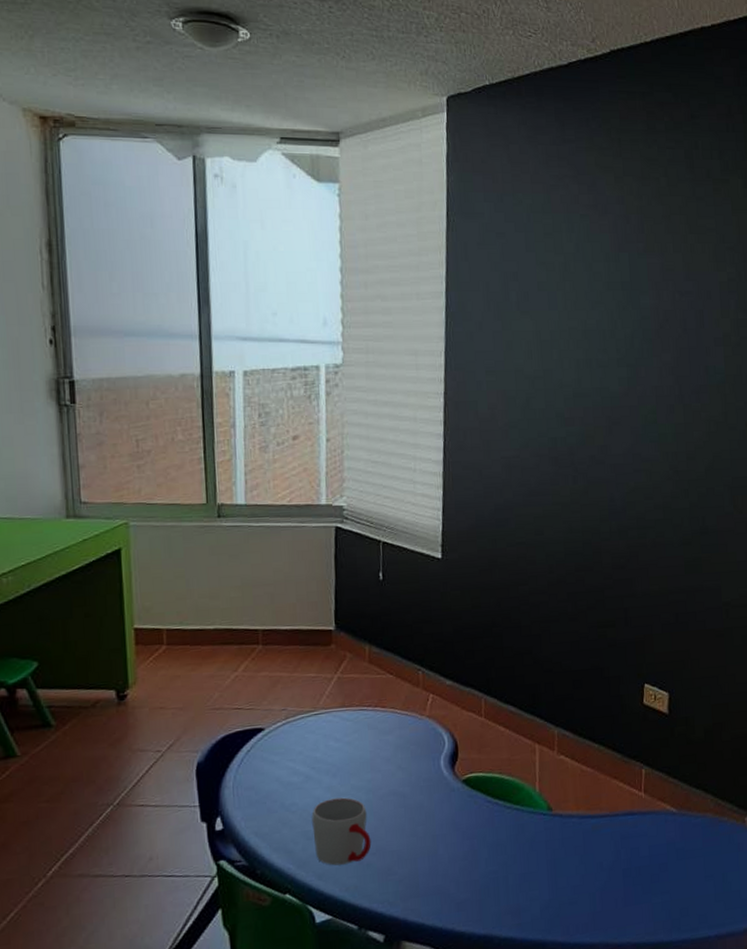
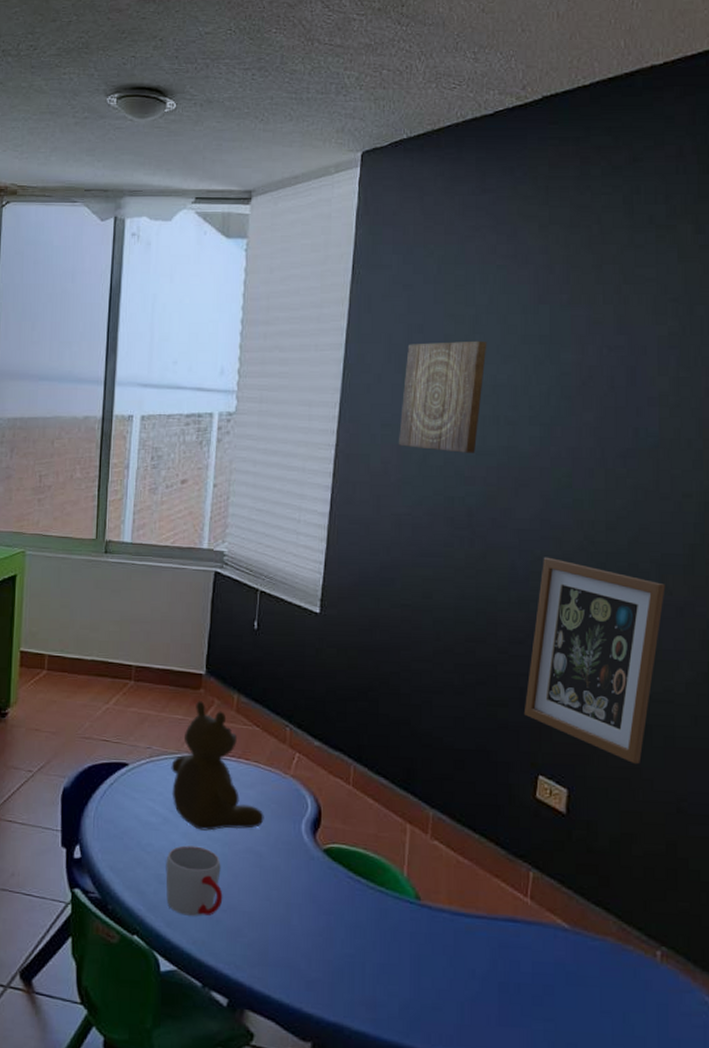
teddy bear: none [308,655,405,782] -> present [171,700,264,831]
wall art: none [502,287,577,396] -> present [398,340,487,453]
wall art: none [629,488,737,663] -> present [523,557,666,765]

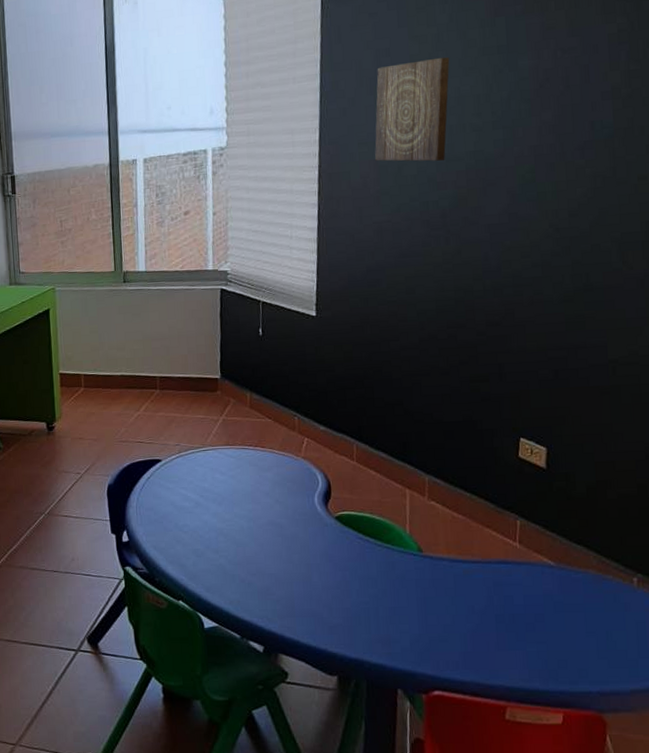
mug: present [166,845,223,916] -> none [201,523,252,581]
teddy bear: present [171,700,264,831] -> none [198,400,282,510]
wall art: present [523,557,666,765] -> none [503,246,626,421]

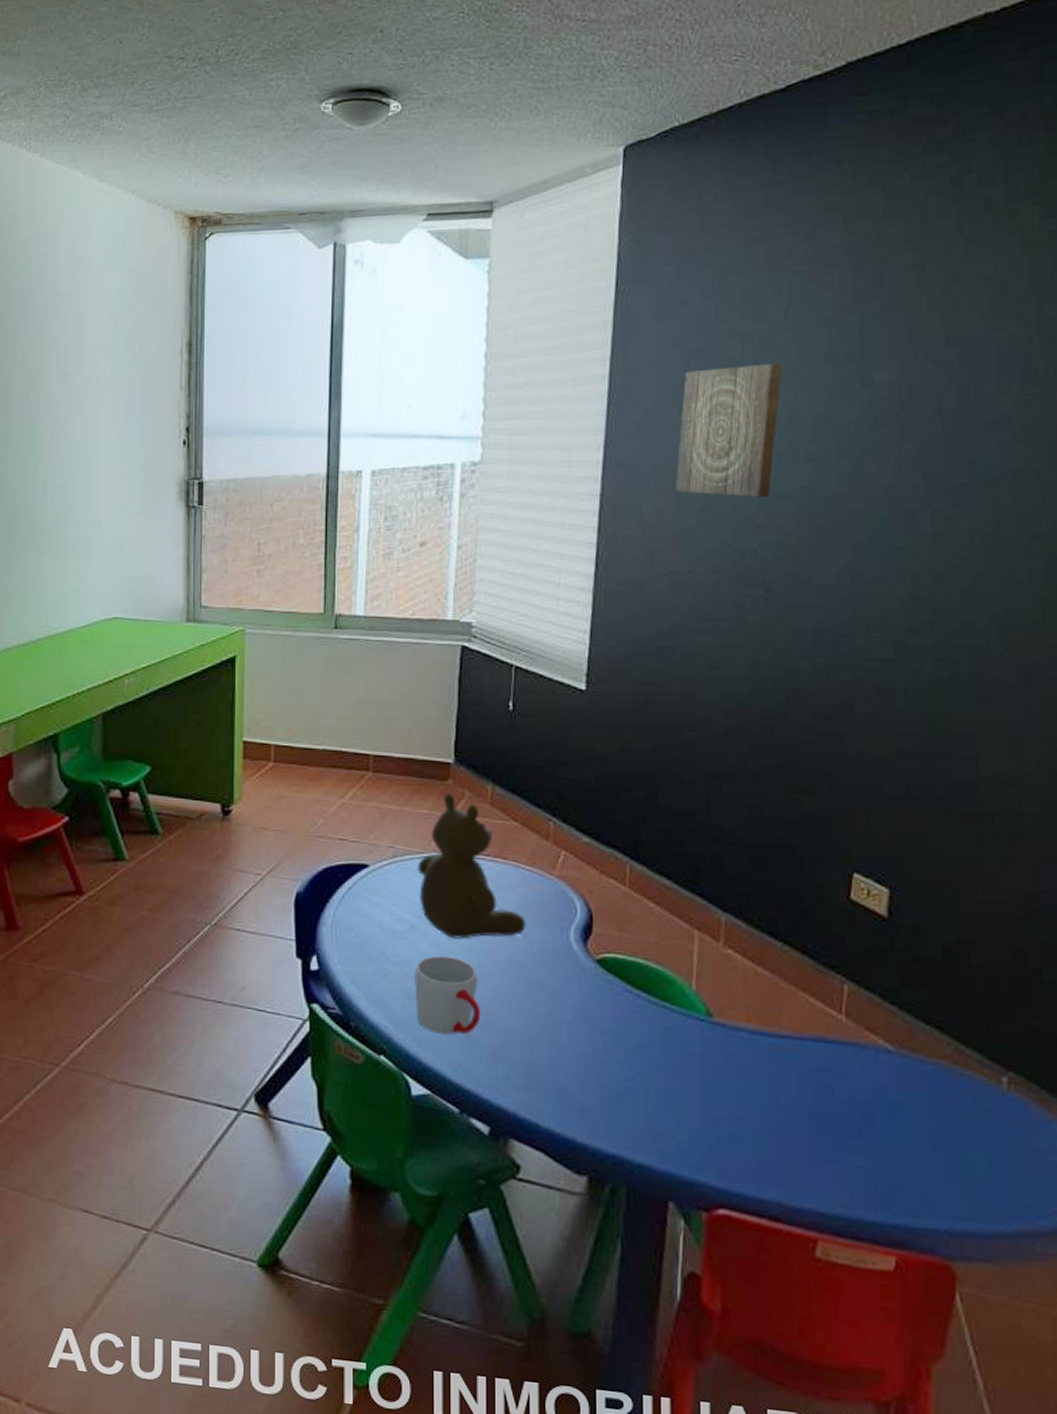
teddy bear: none [198,400,282,510] -> present [417,792,526,939]
mug: none [201,523,252,581] -> present [415,956,481,1035]

